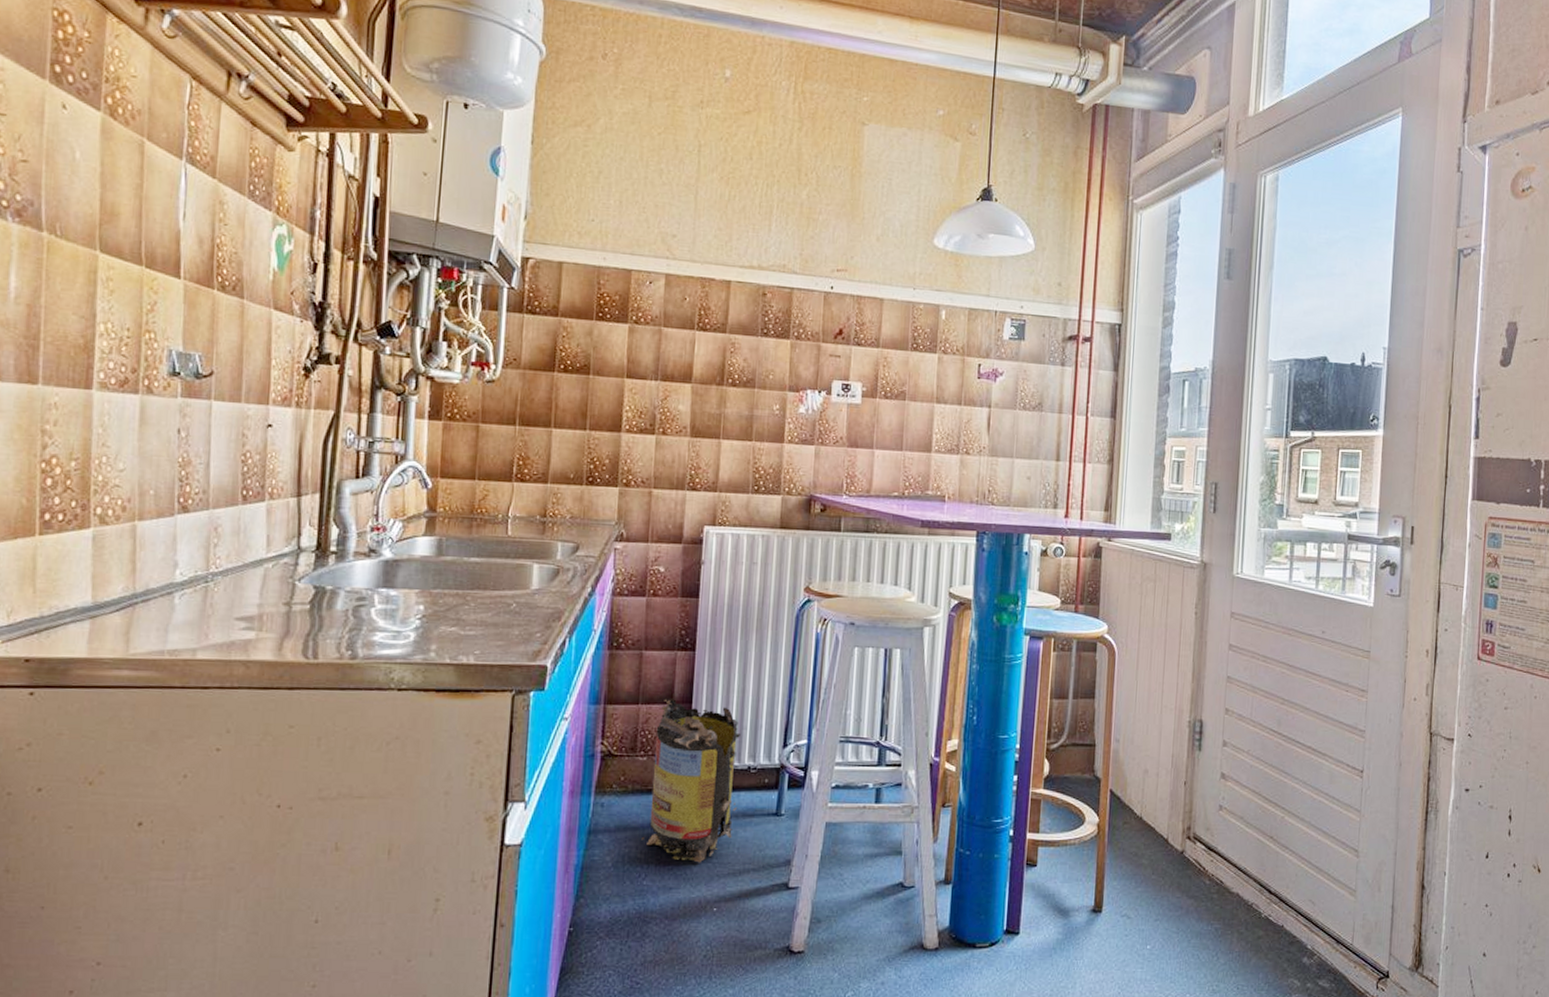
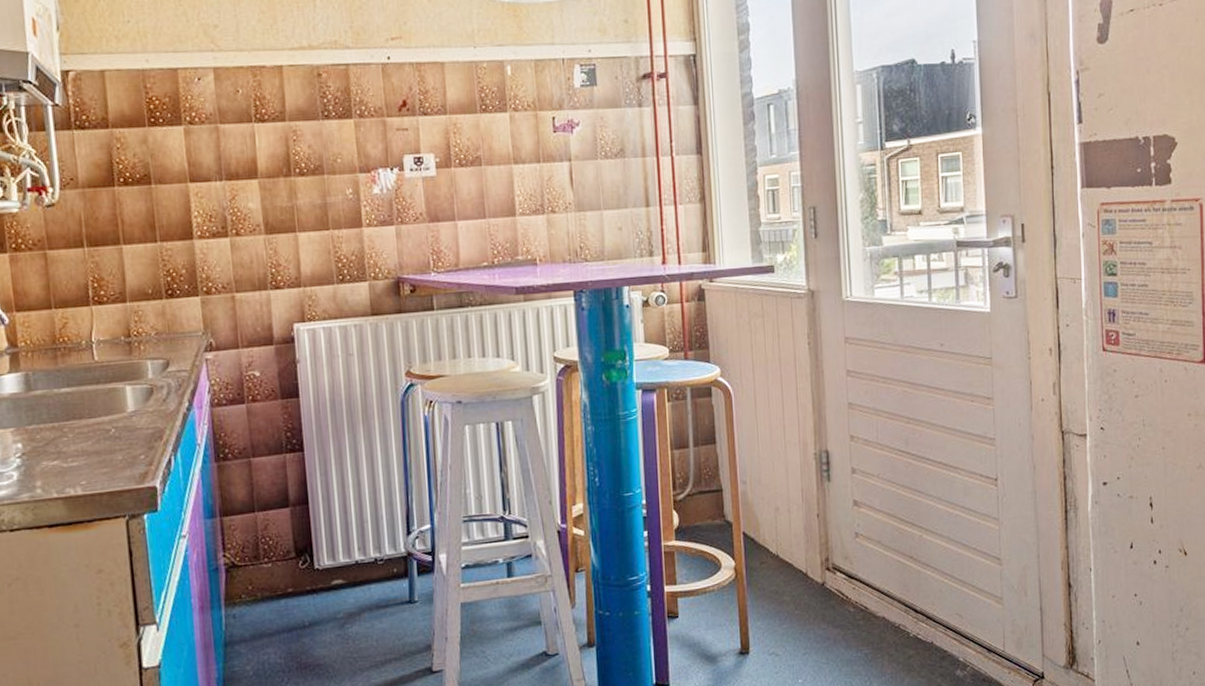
trash can: present [641,697,742,863] -> none [276,501,369,660]

